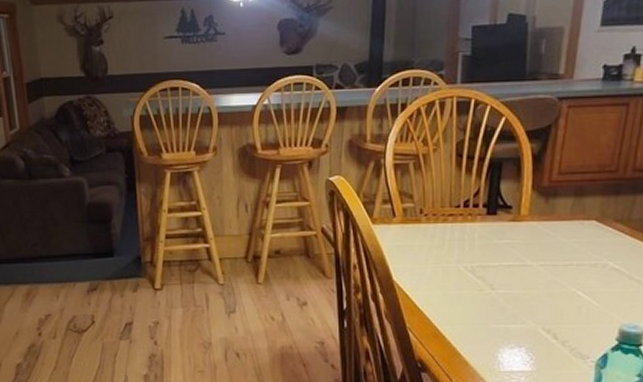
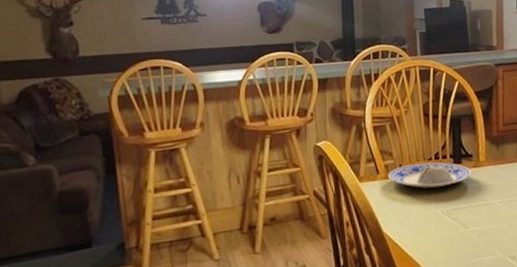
plate: none [406,209,508,240] -> present [388,162,472,189]

